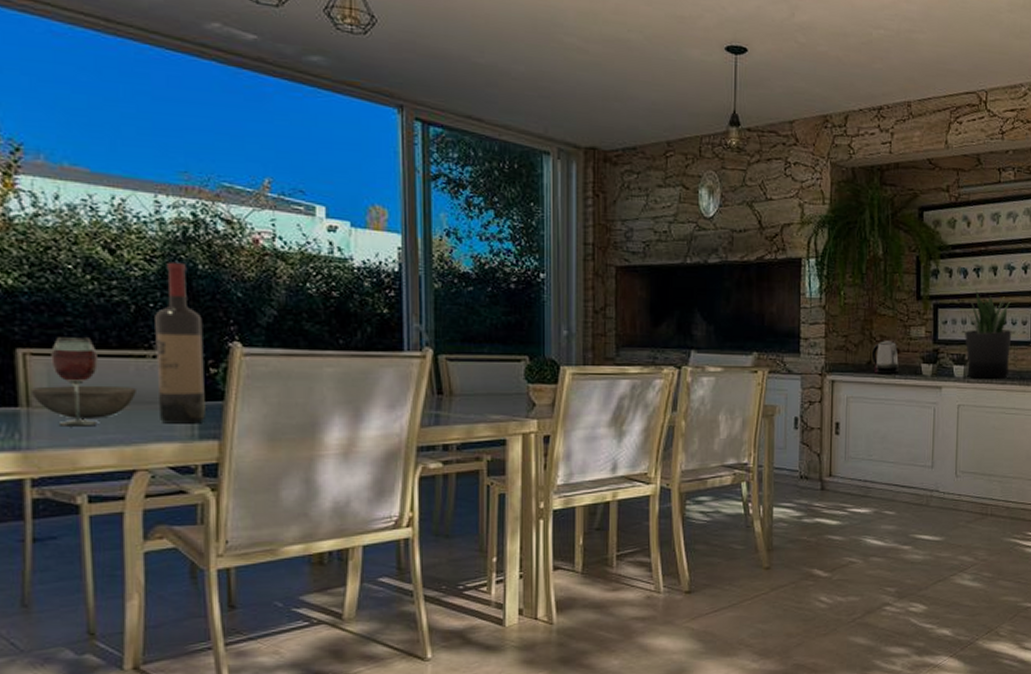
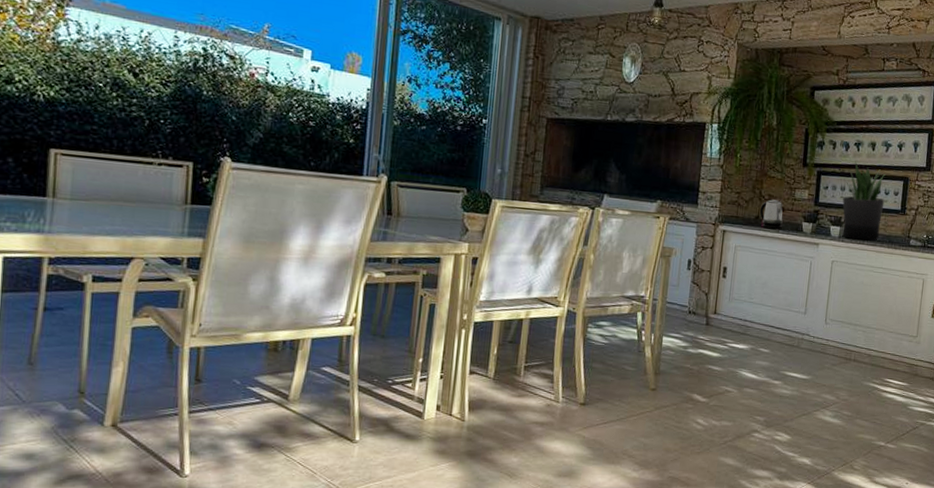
bowl: present [30,385,136,418] -> none [57,181,141,212]
wineglass: present [51,337,98,427] -> none [76,142,114,218]
wine bottle: present [155,262,206,424] -> none [158,87,202,223]

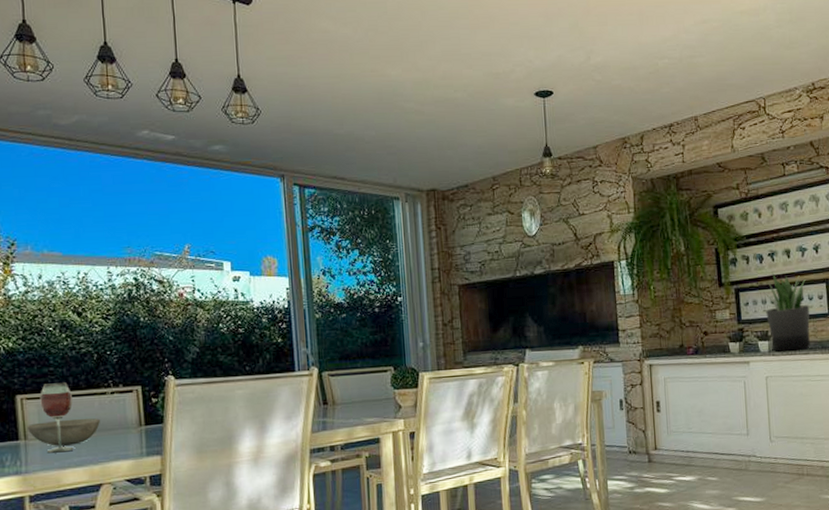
bowl: none [57,181,141,212] -> present [26,418,100,446]
wineglass: none [76,142,114,218] -> present [40,382,74,453]
kettle: present [759,199,783,229] -> none [682,325,709,355]

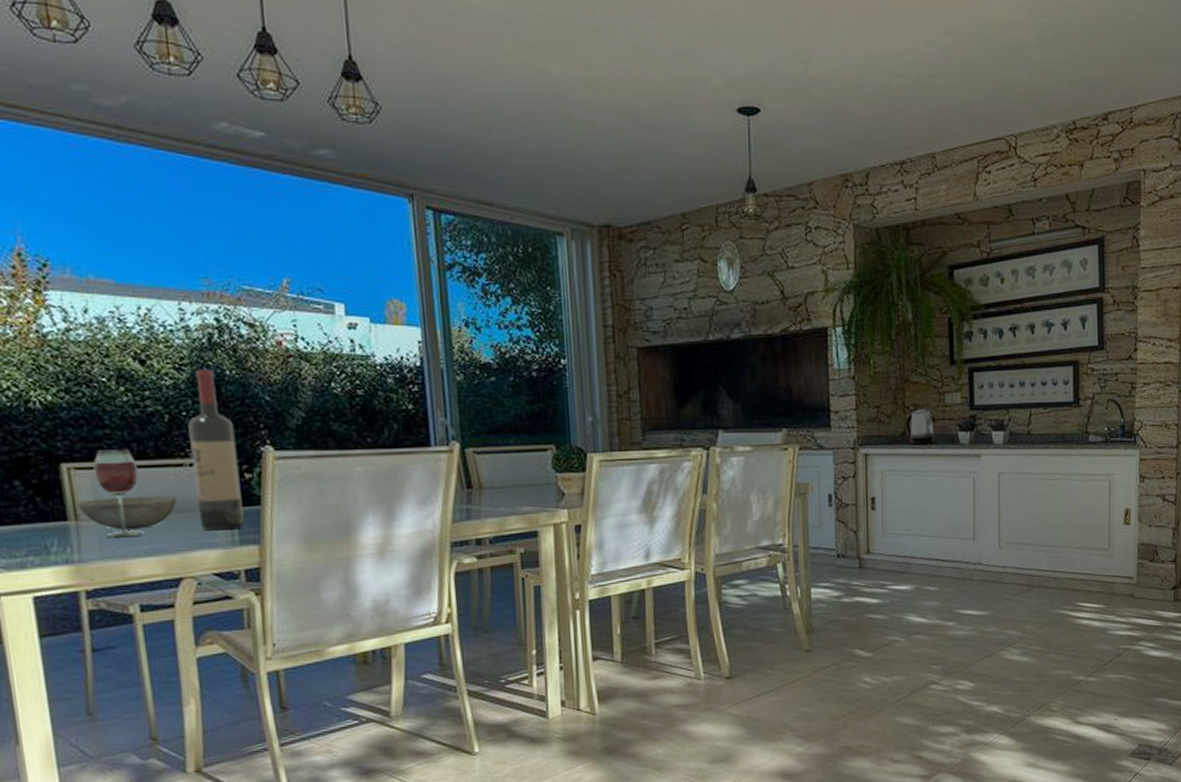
wine bottle: none [111,317,151,445] -> present [188,369,244,531]
kettle: none [682,325,709,355] -> present [905,409,934,444]
planter: present [763,272,810,351] -> none [1001,350,1053,444]

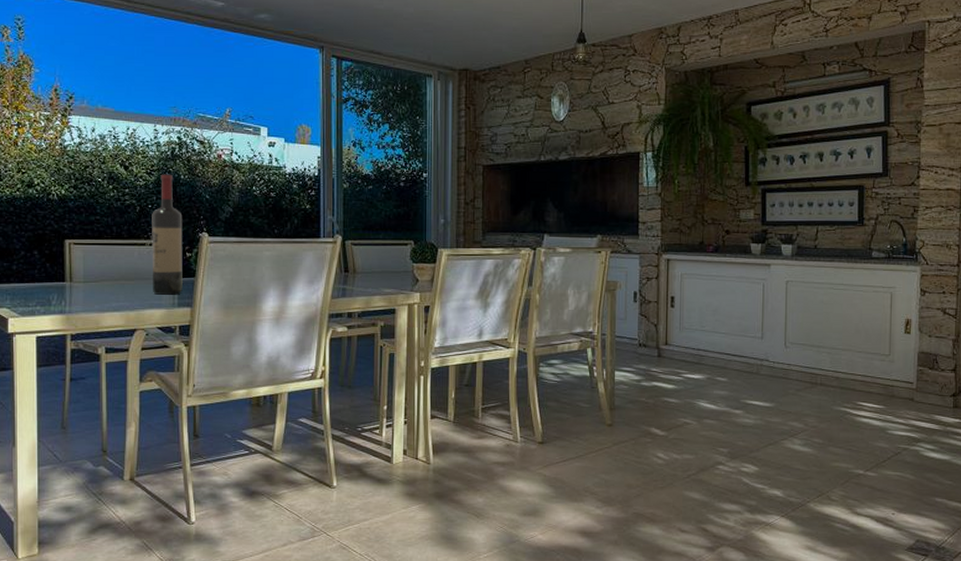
bowl: present [77,495,177,530] -> none [72,266,138,291]
wineglass: present [93,449,143,538] -> none [86,231,115,297]
kettle: present [905,409,934,444] -> none [703,223,729,253]

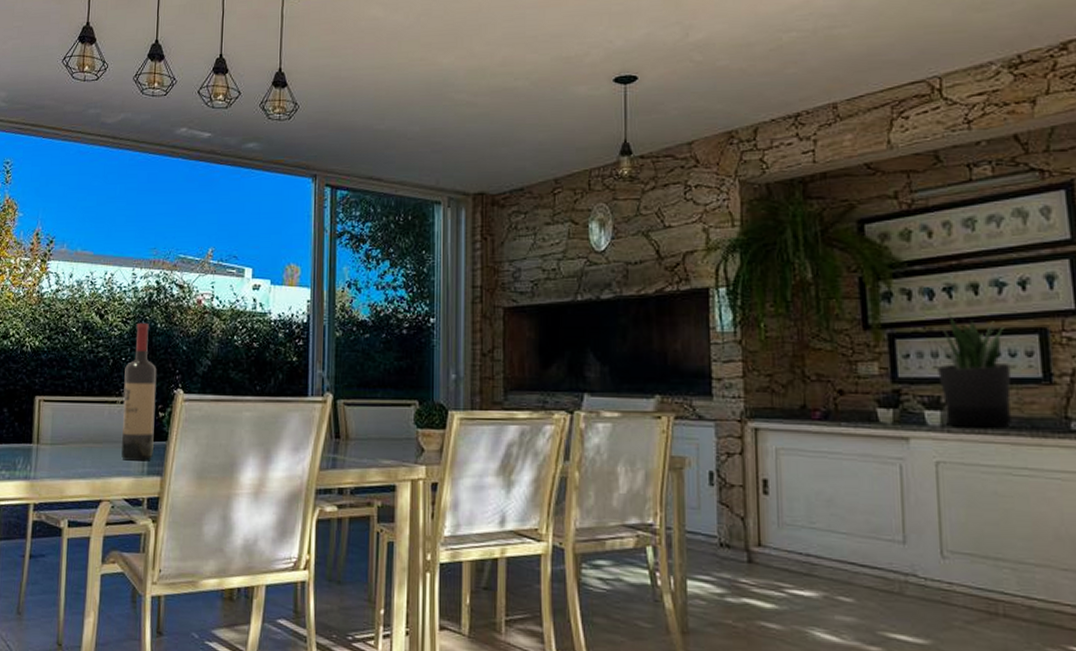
planter: none [791,175,839,257] -> present [934,314,1012,428]

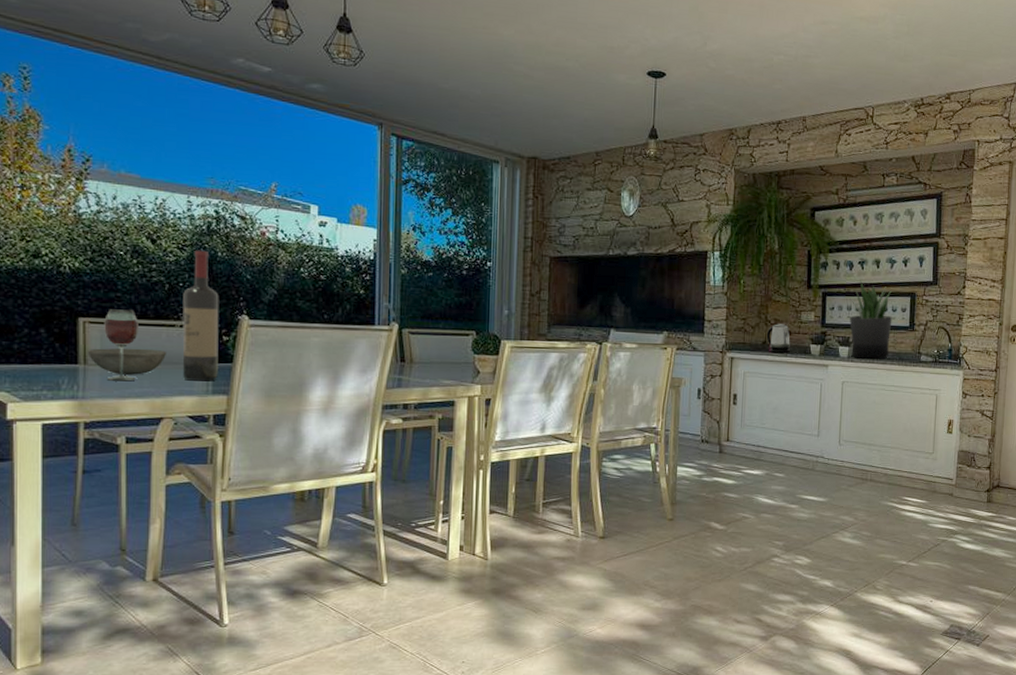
bowl: none [40,426,107,455] -> present [87,348,166,375]
wineglass: none [55,387,85,461] -> present [104,309,138,382]
kettle: none [805,380,845,421] -> present [766,324,790,353]

